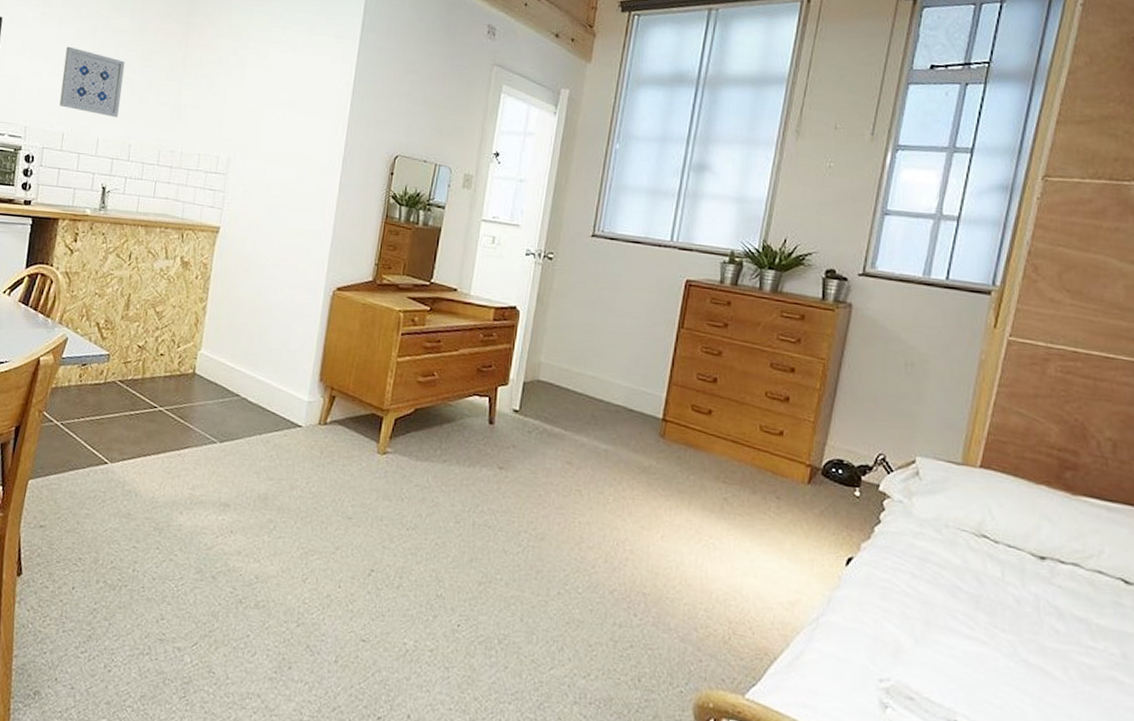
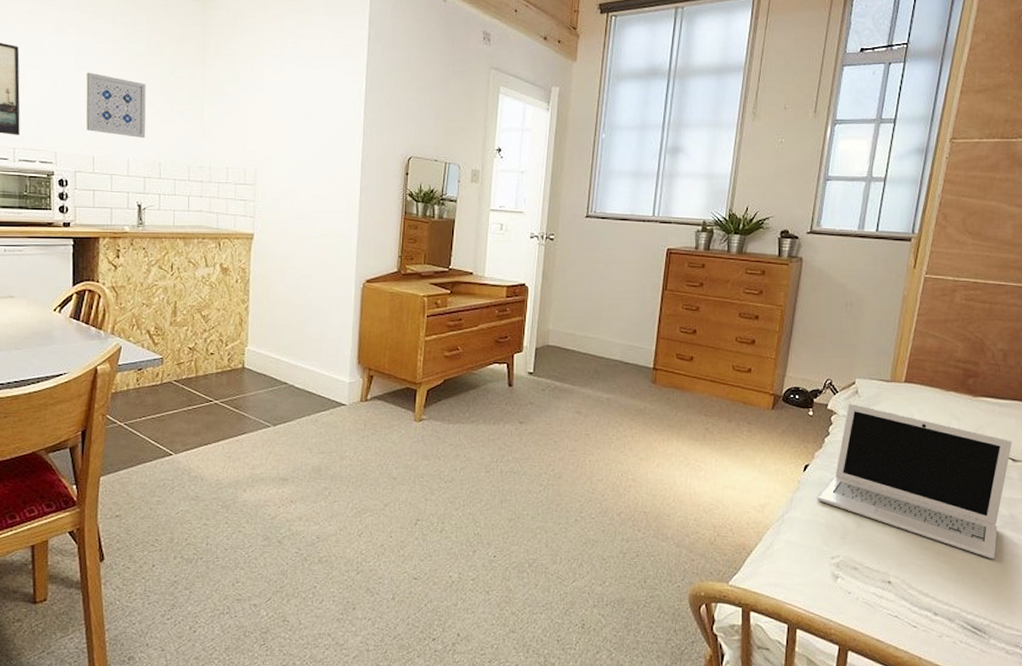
laptop: none [863,485,1125,710] -> present [818,402,1012,560]

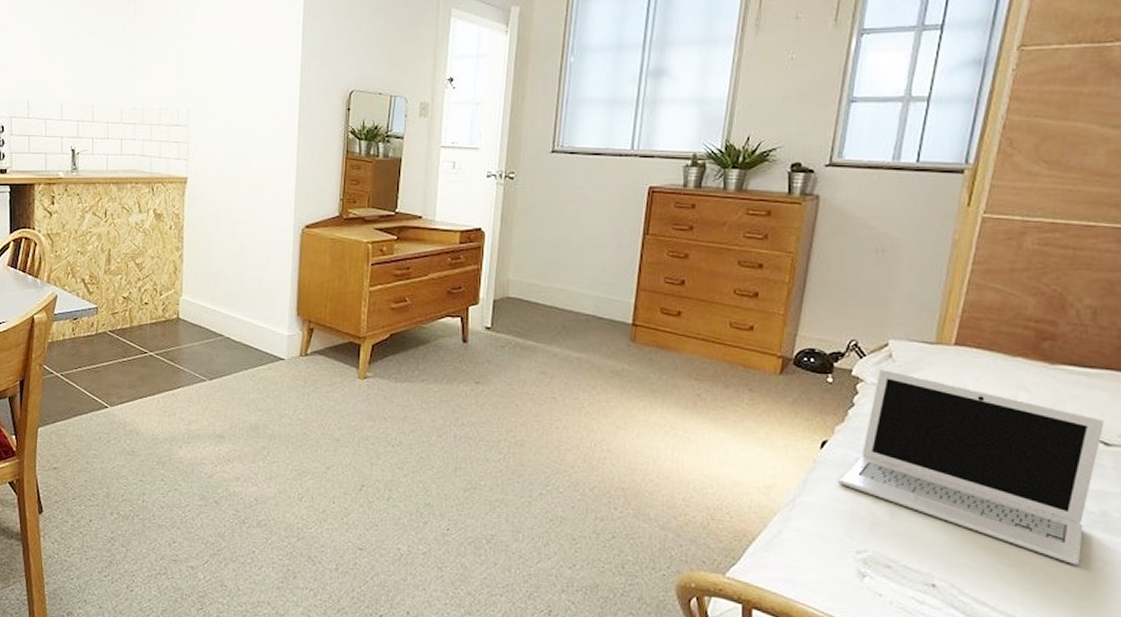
wall art: present [86,72,146,138] -> none [20,15,79,80]

